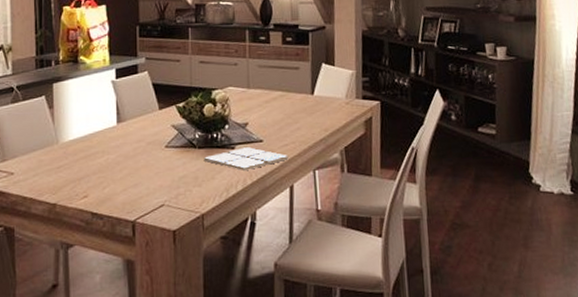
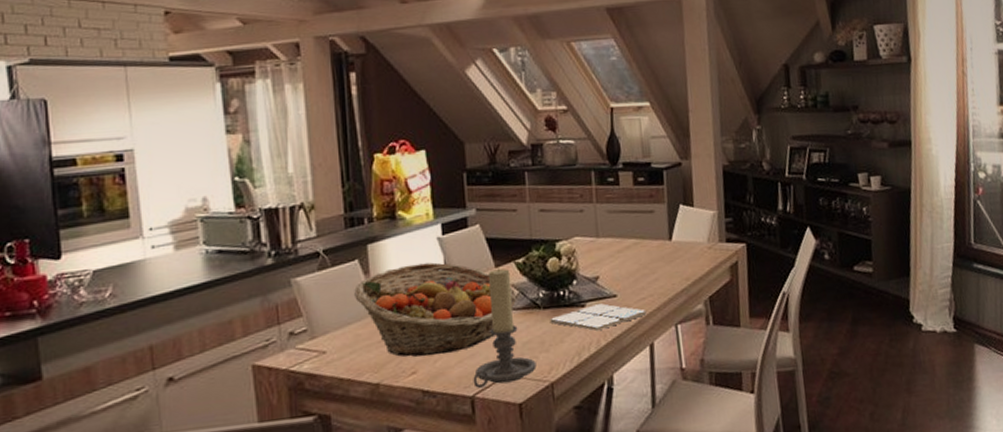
fruit basket: none [40,102,176,183] -> present [354,262,517,357]
candle holder: none [135,110,190,214] -> present [473,268,537,388]

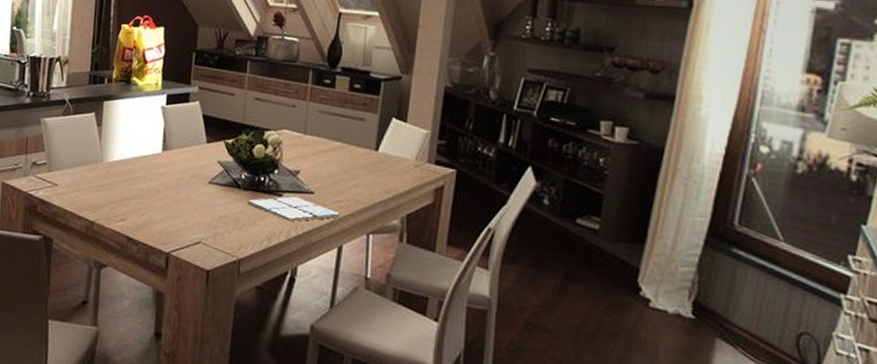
fruit basket: present [354,262,517,357] -> none [87,125,222,210]
candle holder: present [473,268,537,388] -> none [170,144,228,250]

